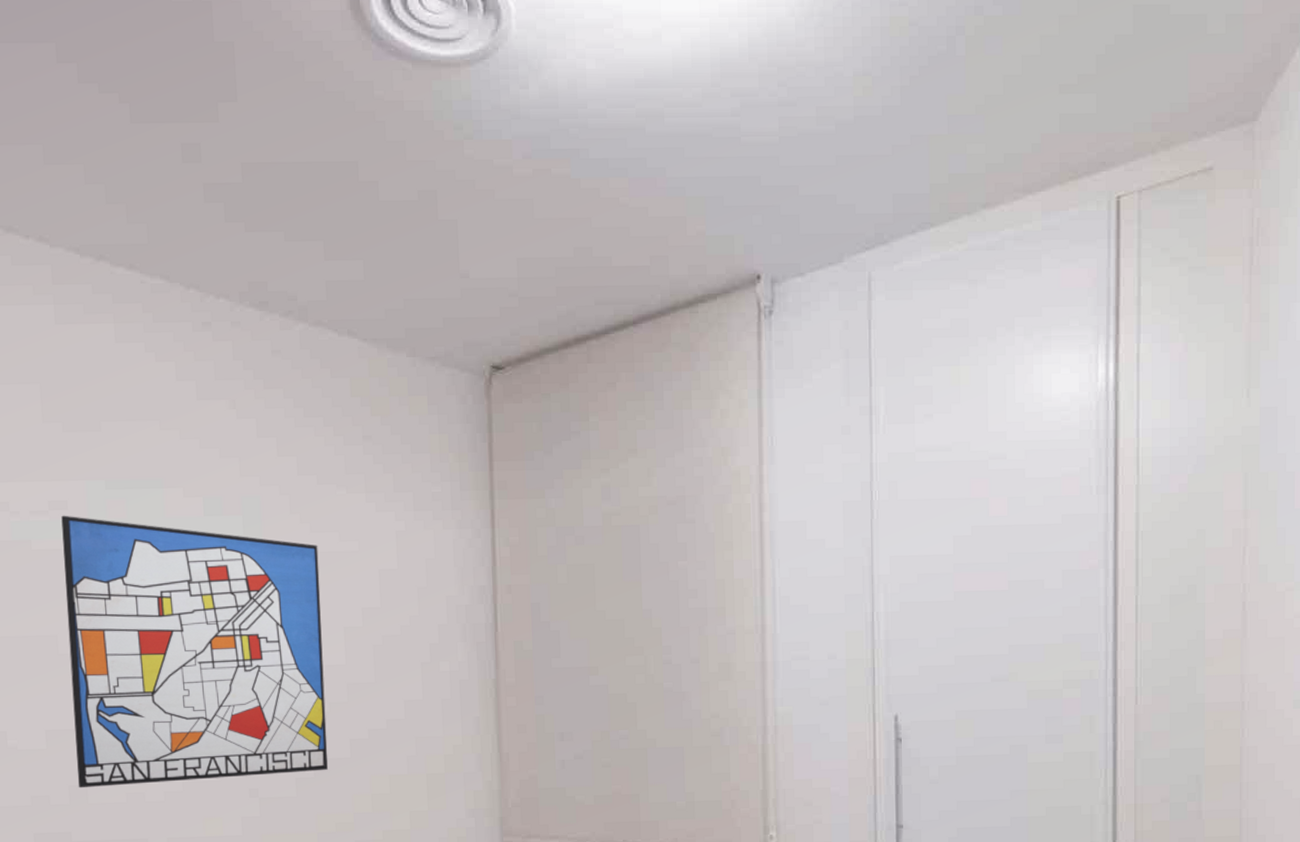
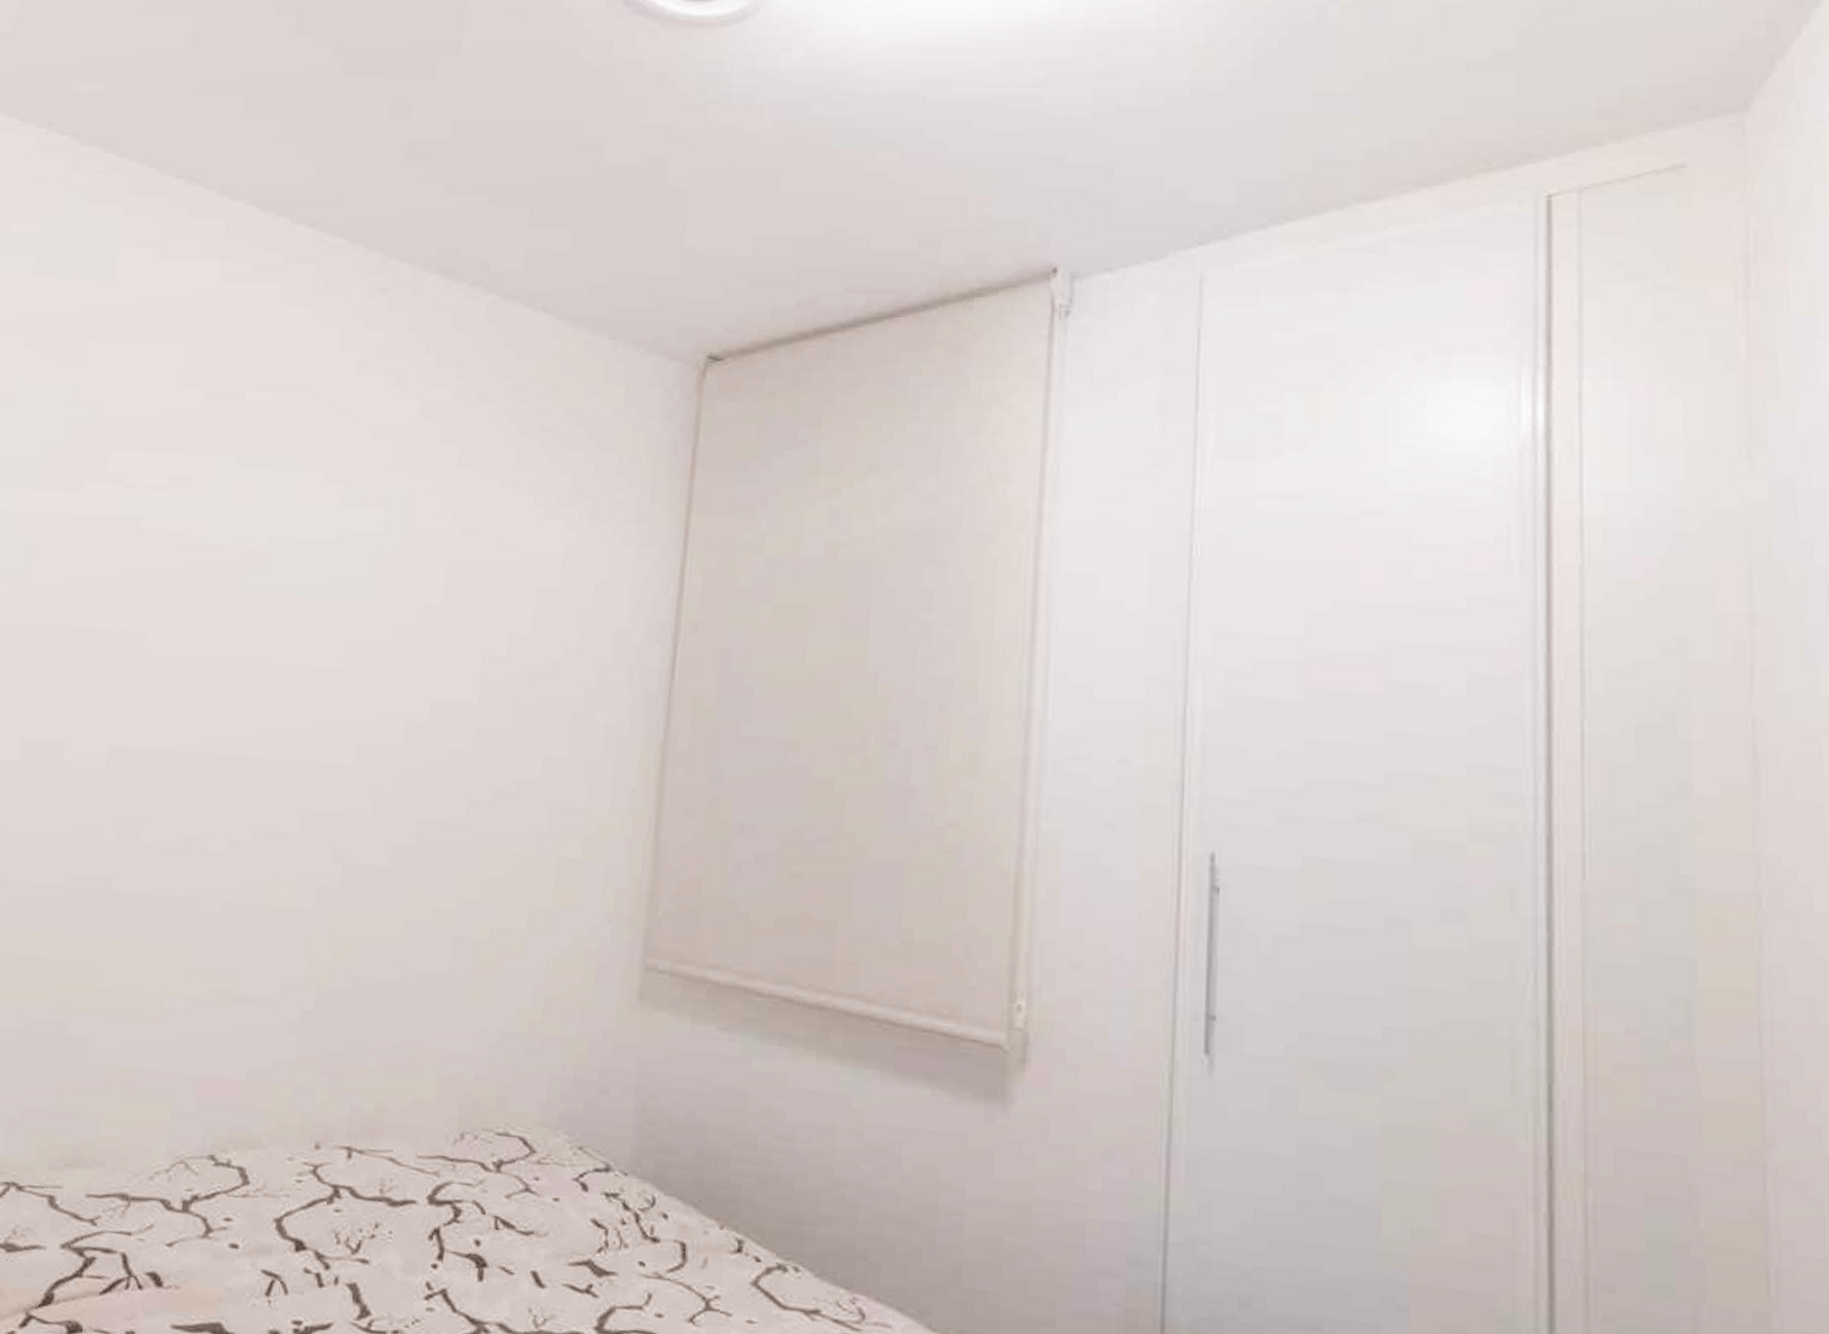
wall art: present [61,515,328,789] -> none [131,492,468,838]

